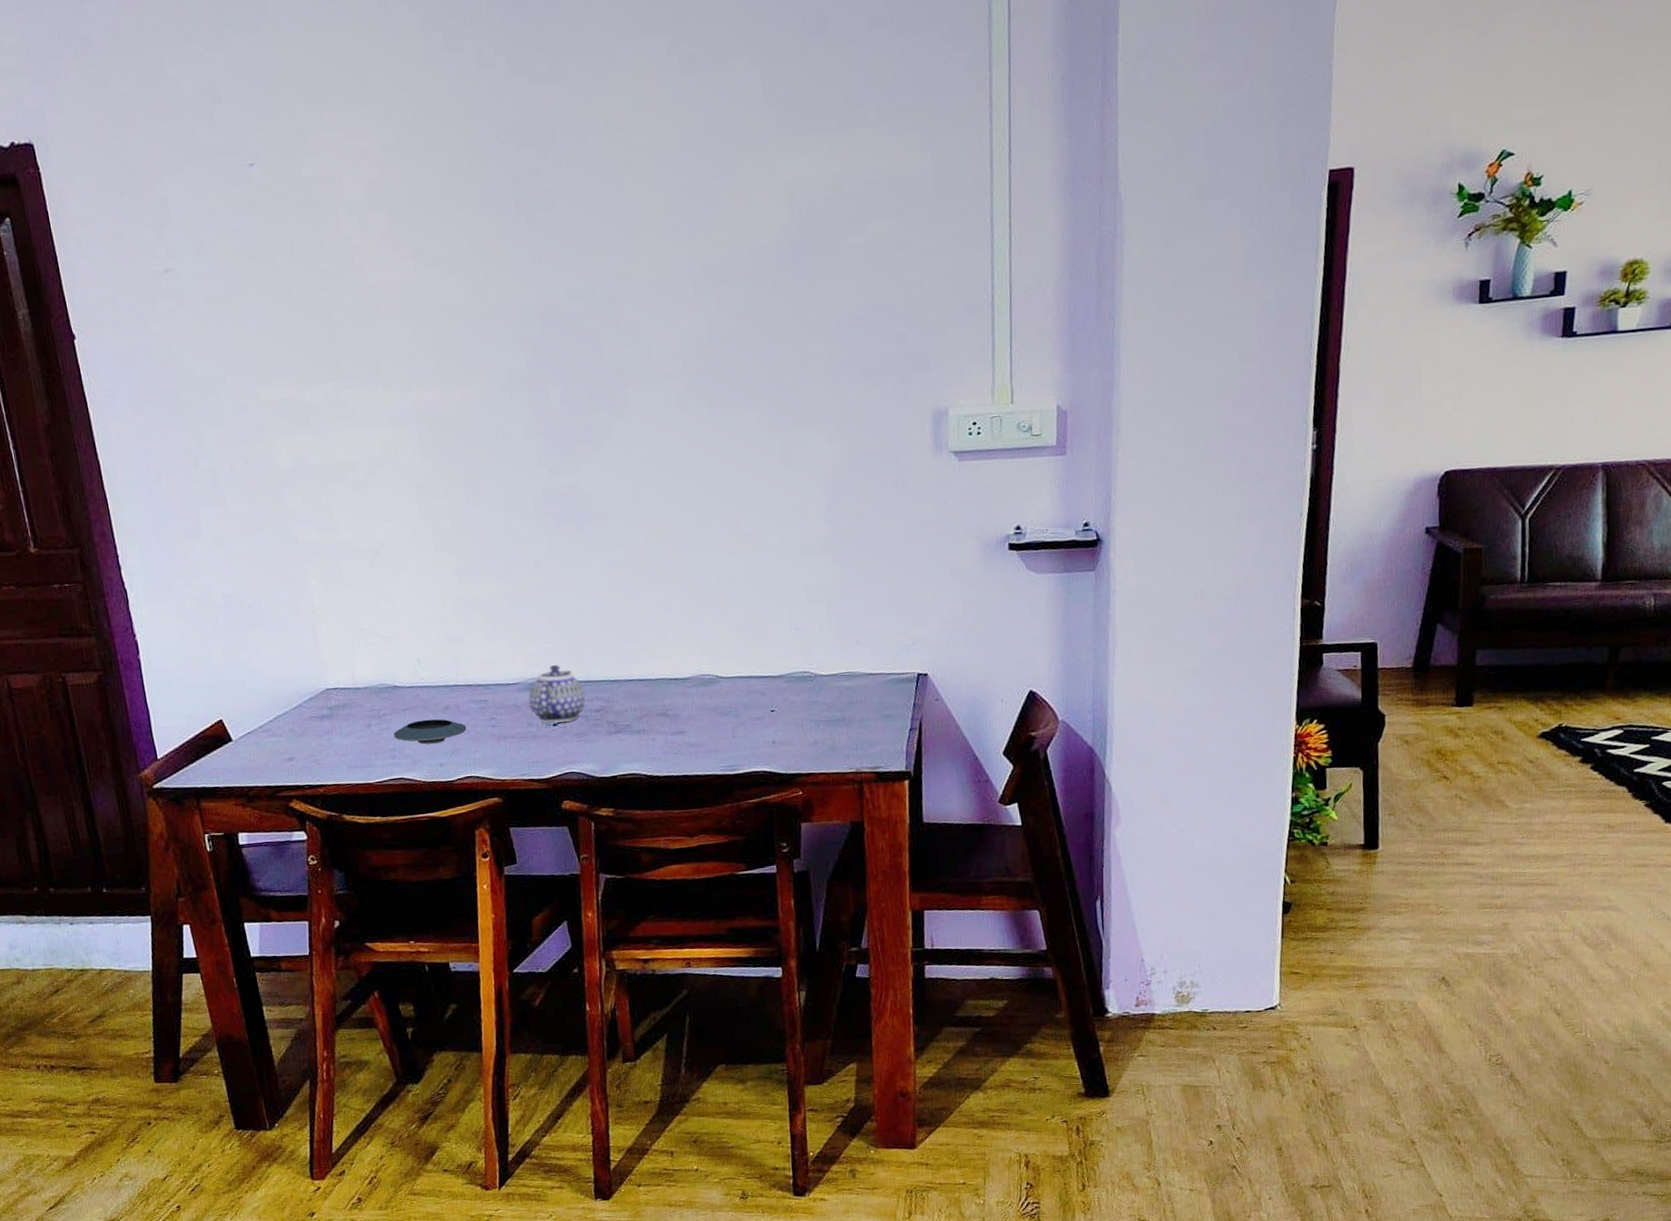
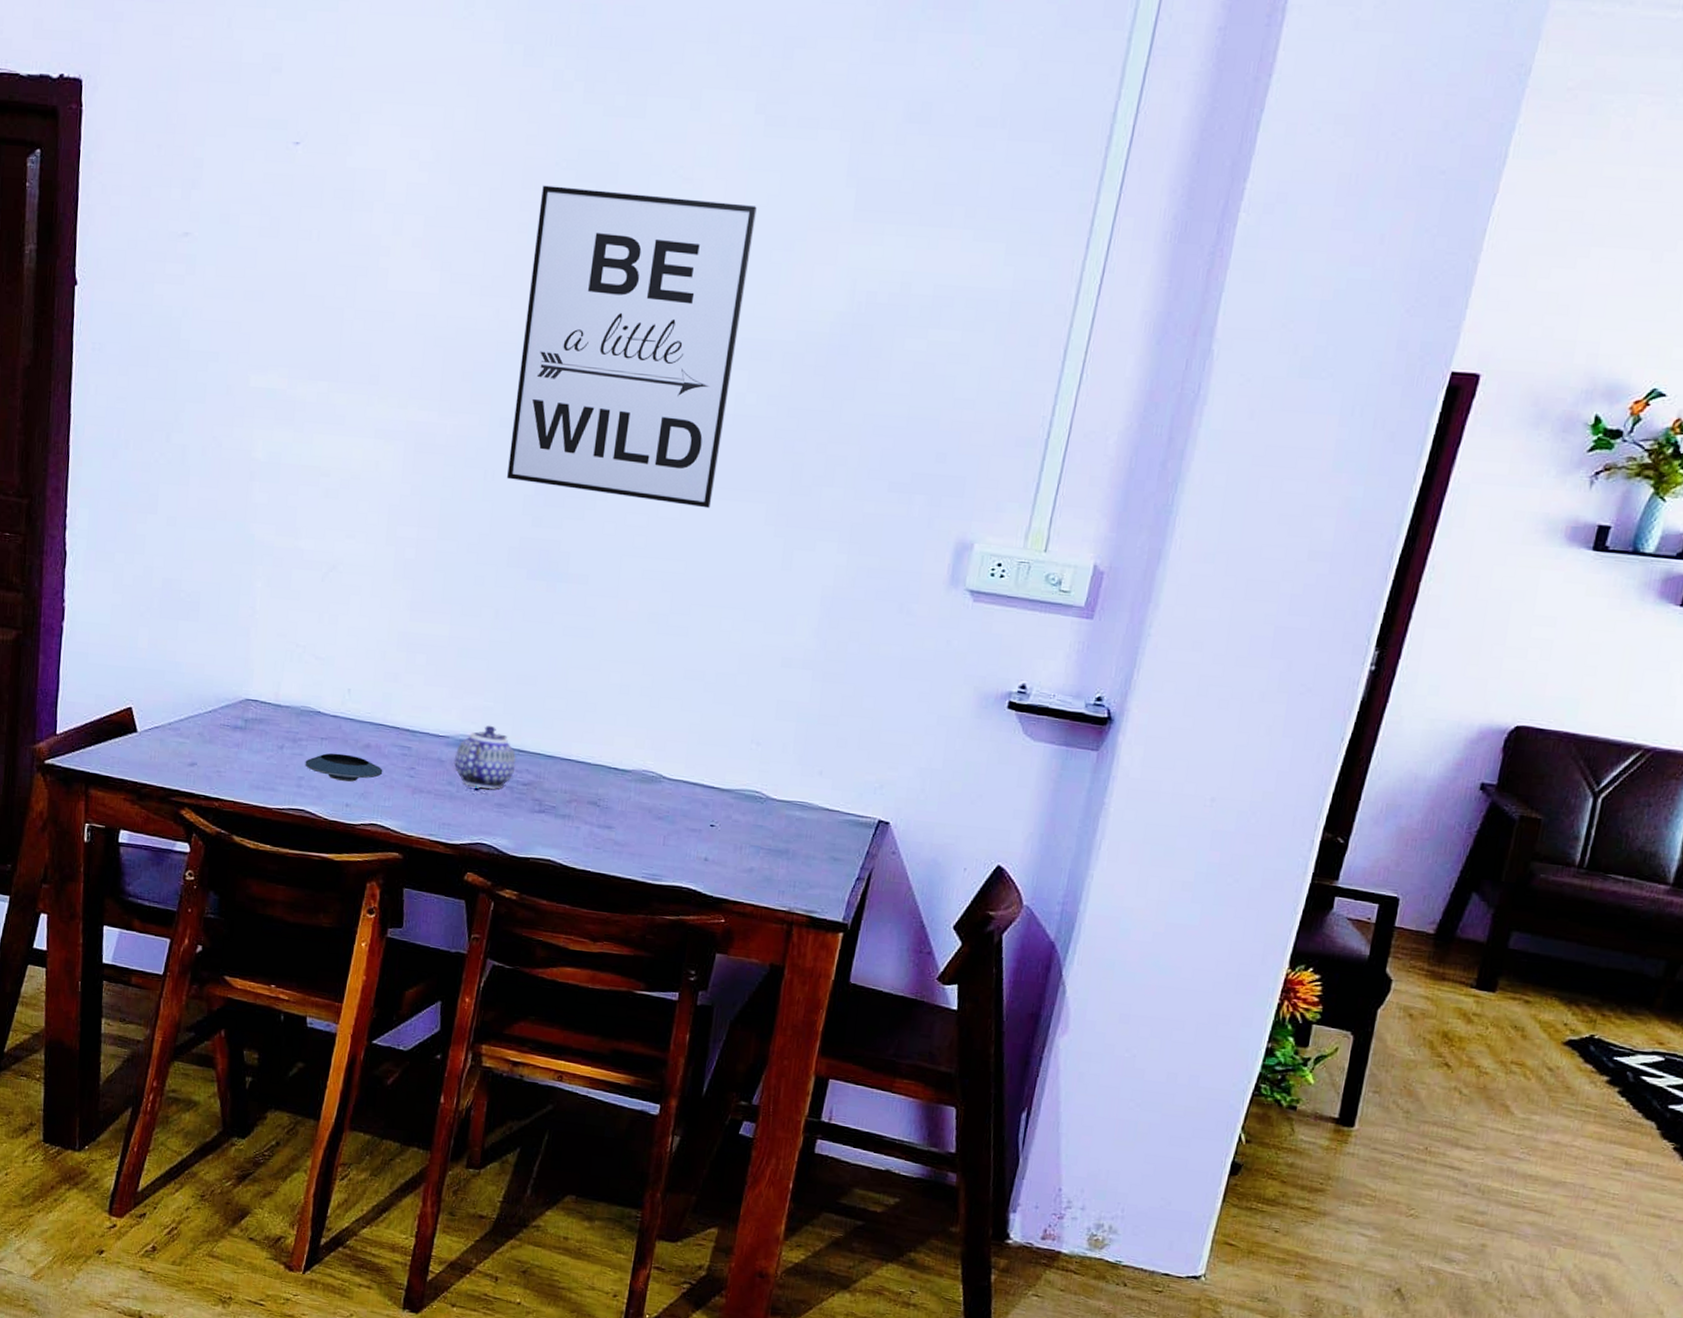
wall art: none [489,141,708,438] -> present [507,185,757,509]

